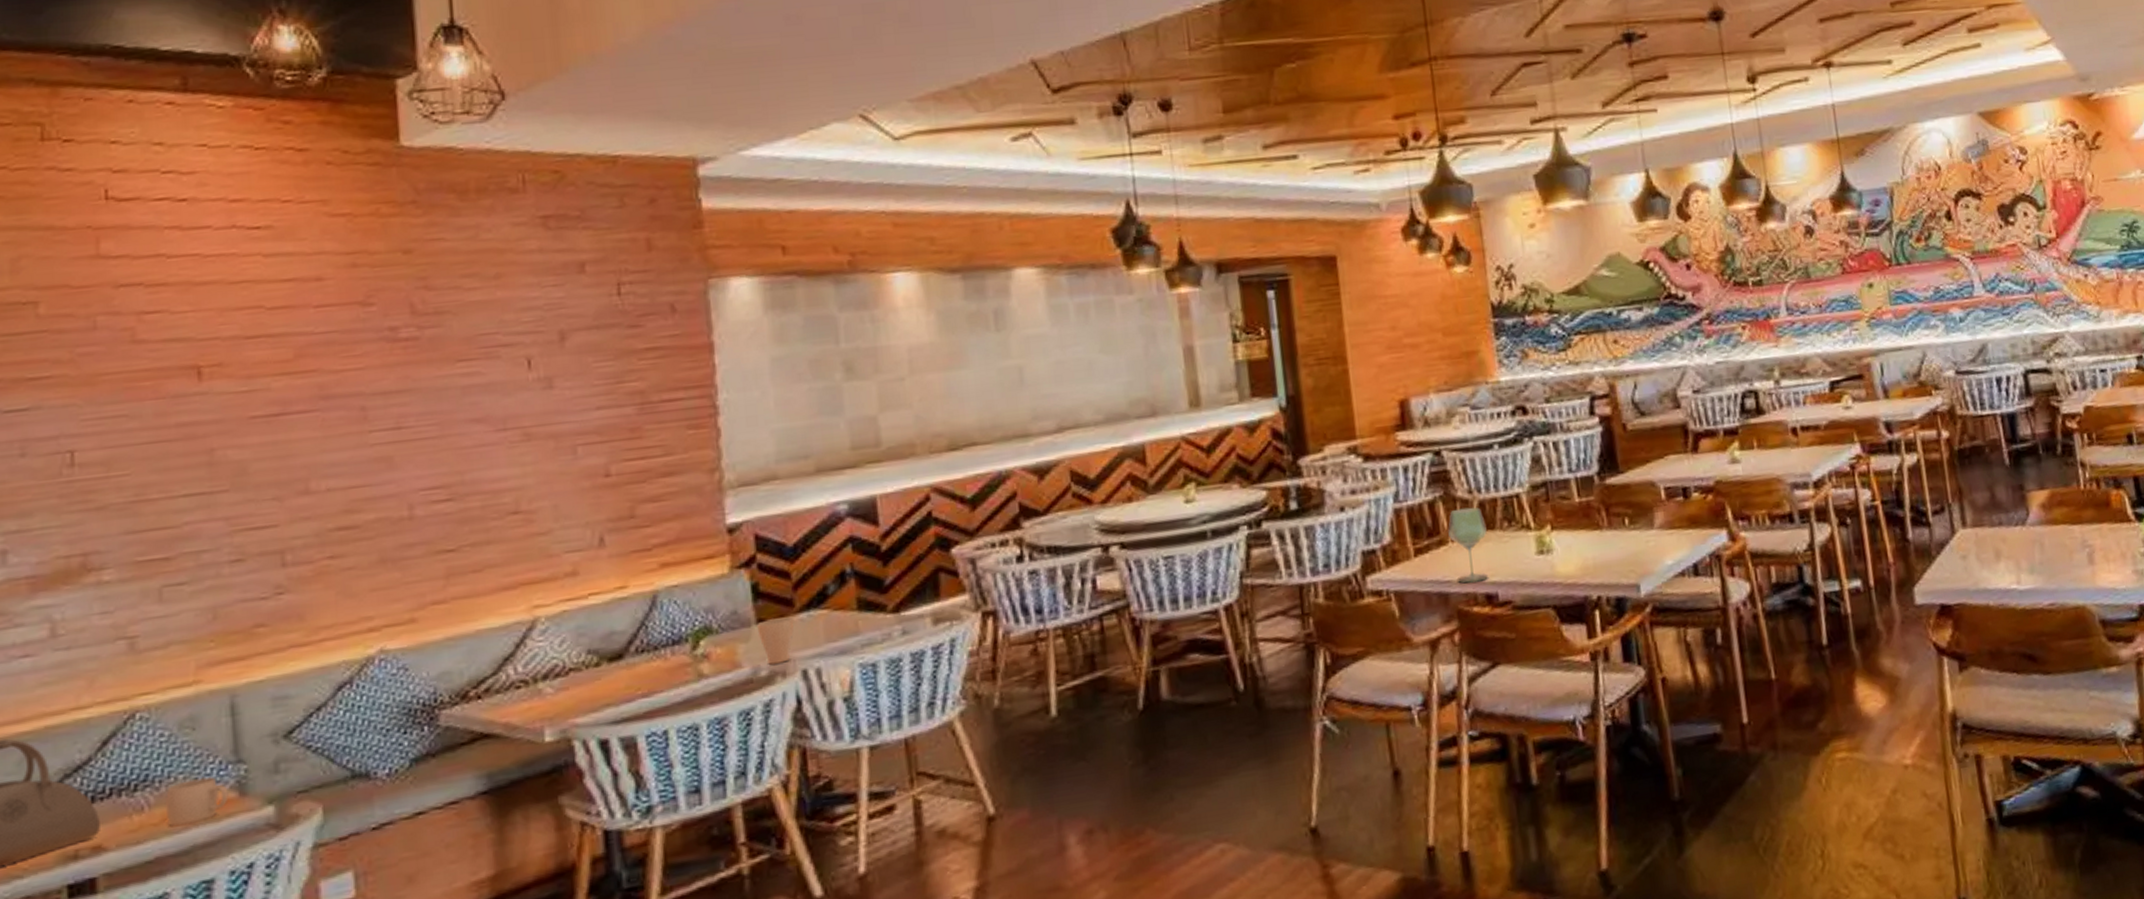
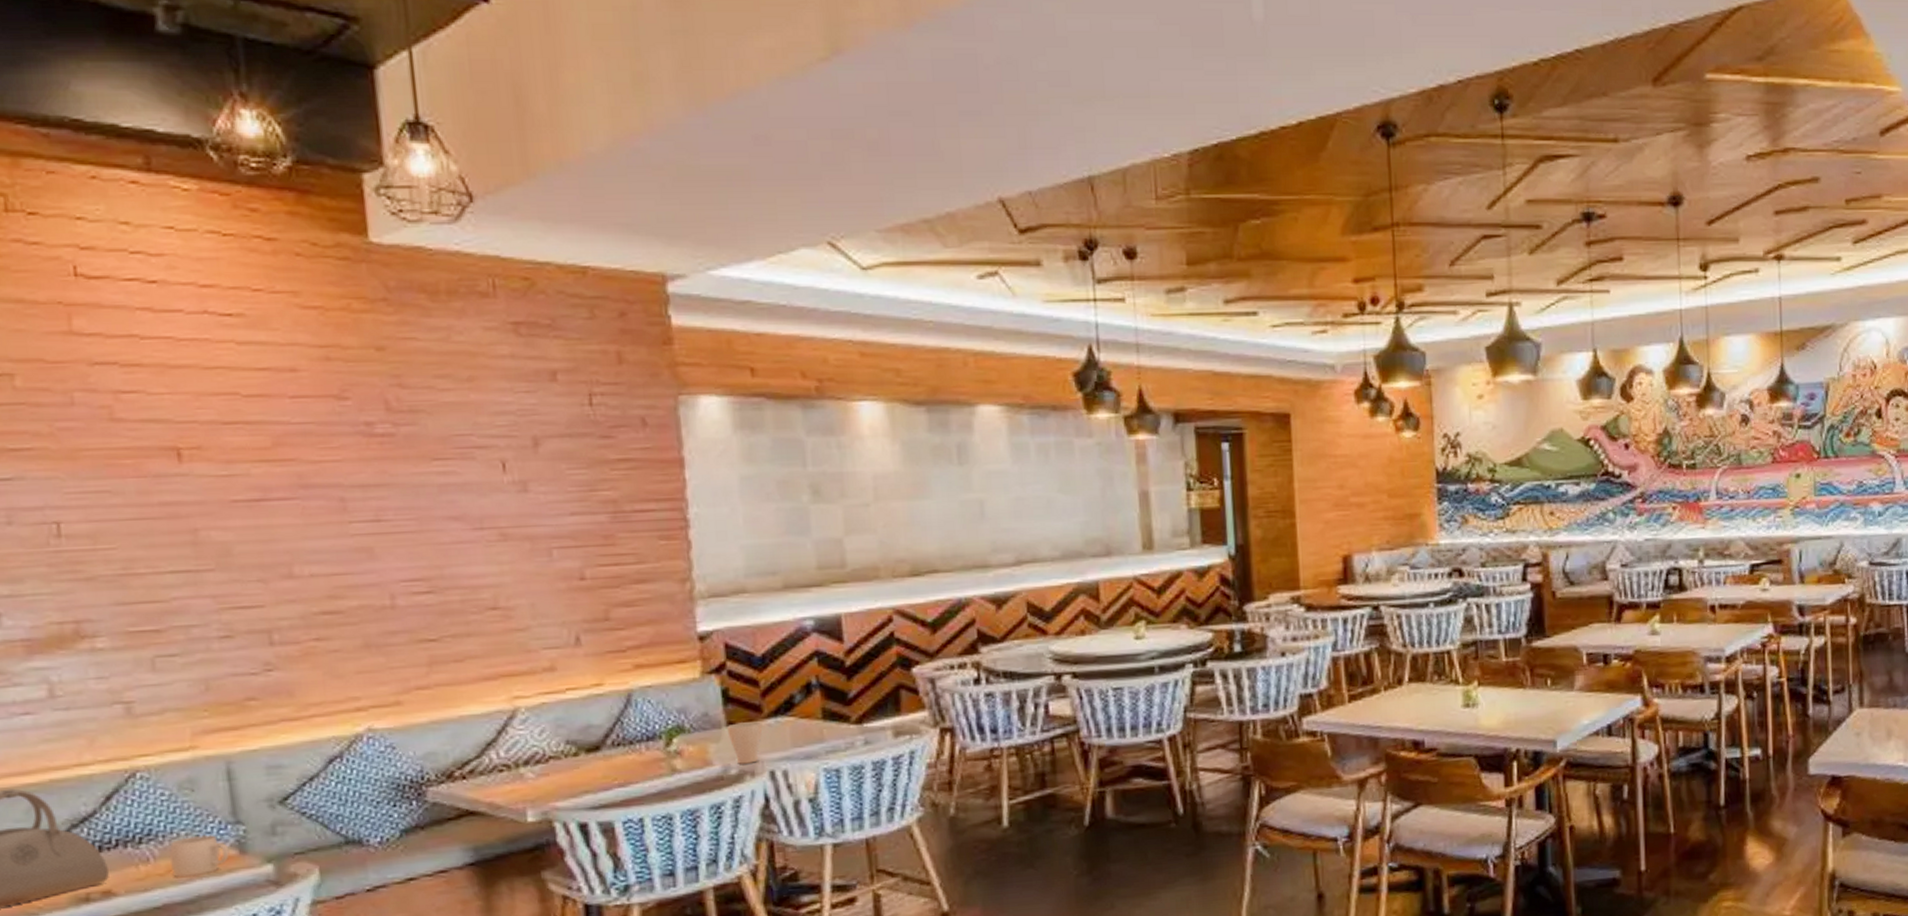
wine glass: present [1448,507,1488,583] -> none [1381,660,1418,730]

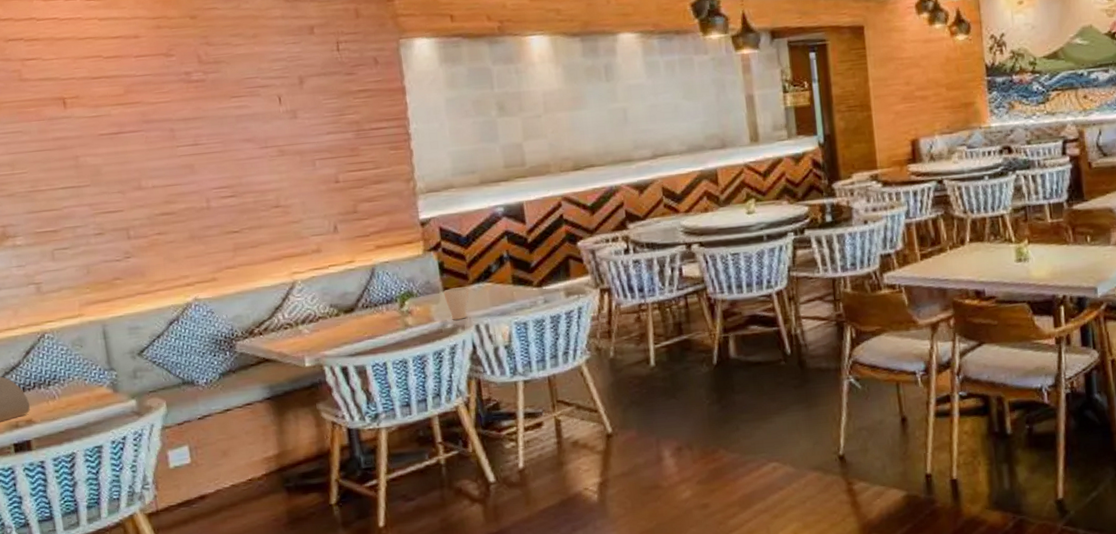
mug: present [169,834,230,878] -> none [68,378,107,411]

